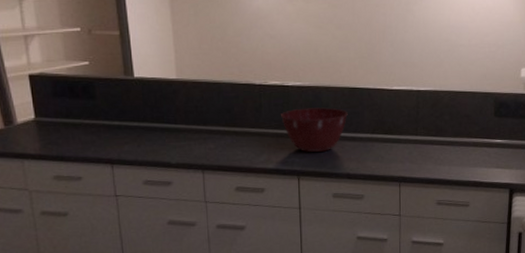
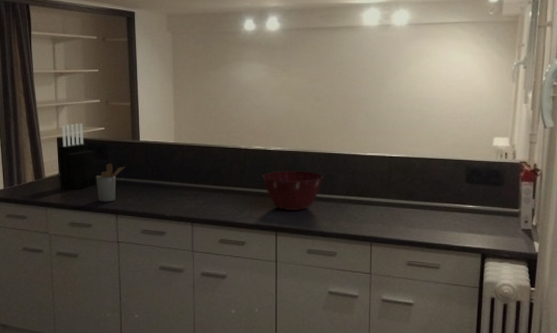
knife block: none [31,57,84,137] -> present [58,123,97,189]
utensil holder: none [82,104,118,150] -> present [96,163,125,202]

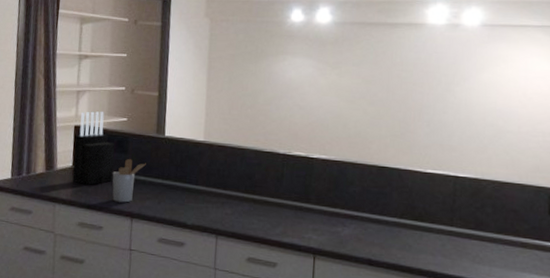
mixing bowl: present [262,170,324,210] -> none [301,182,374,232]

